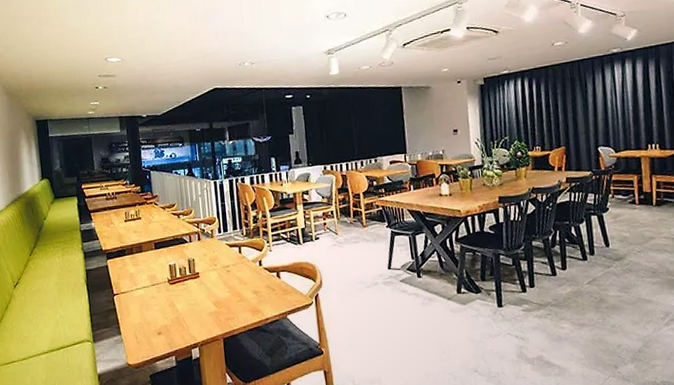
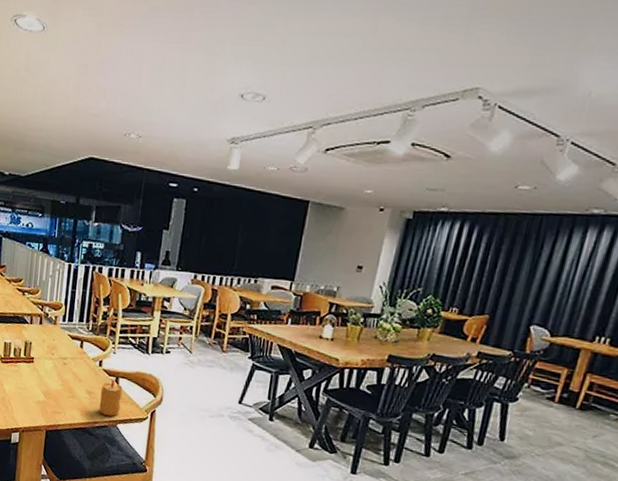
candle: none [266,272,287,310] -> present [99,377,123,416]

